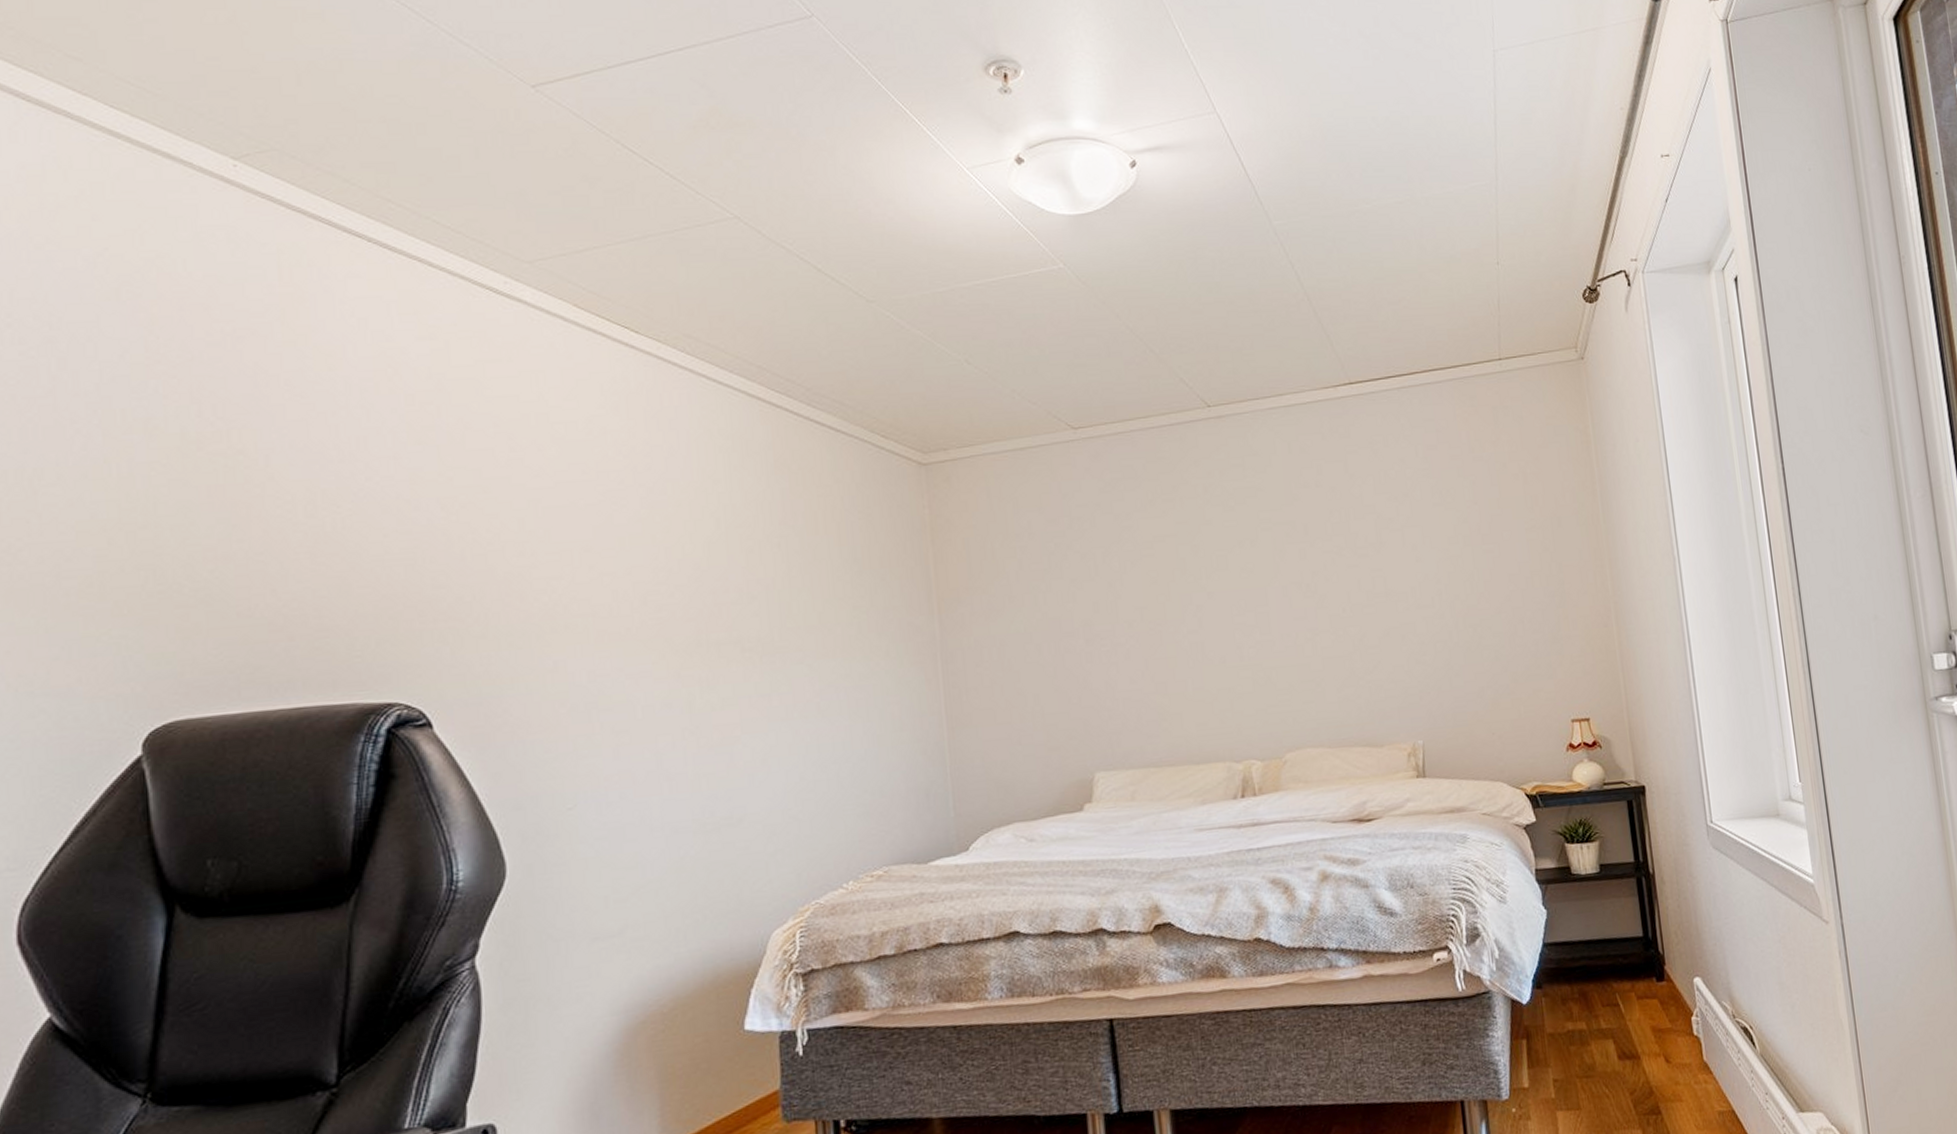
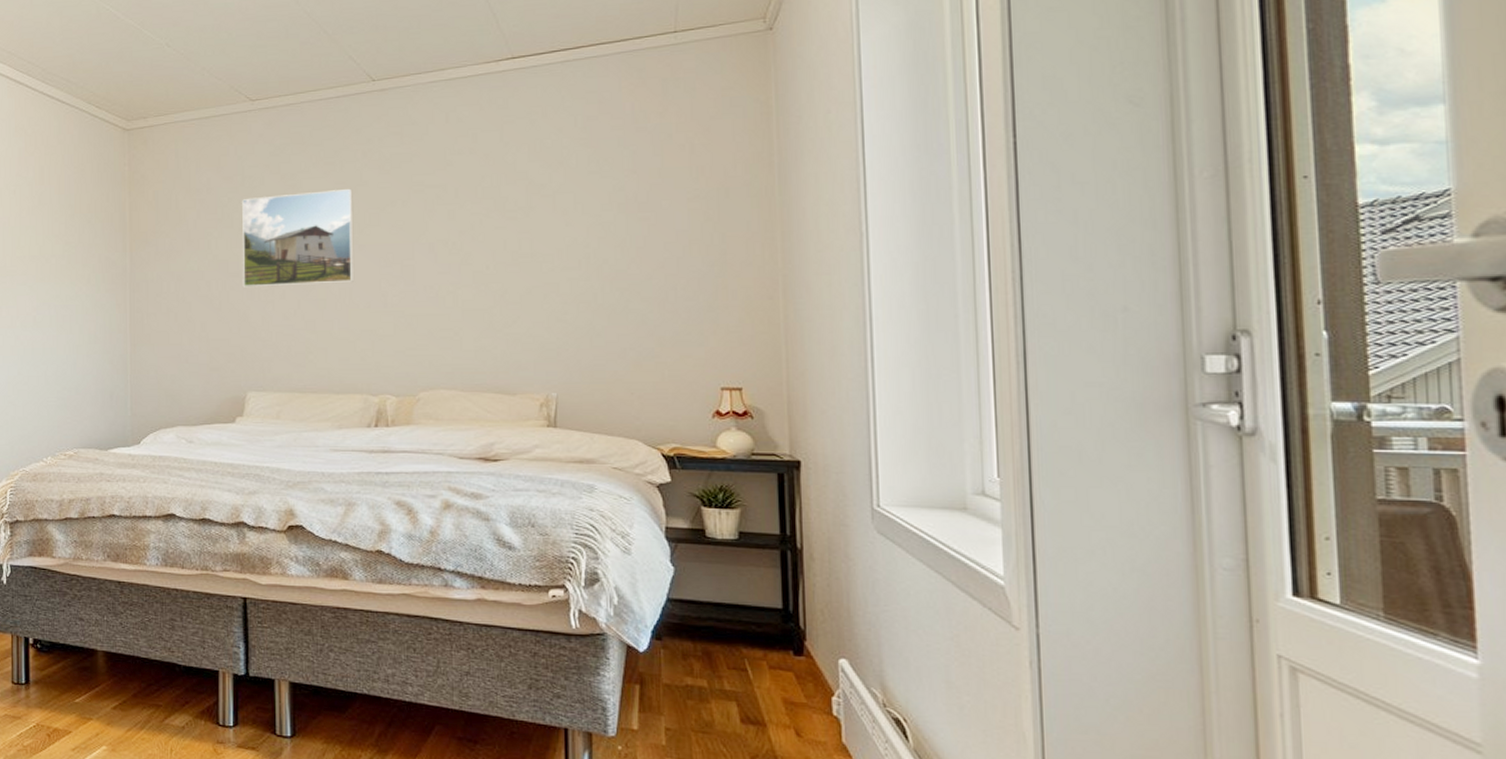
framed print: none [1071,528,1205,649] -> present [242,188,354,287]

